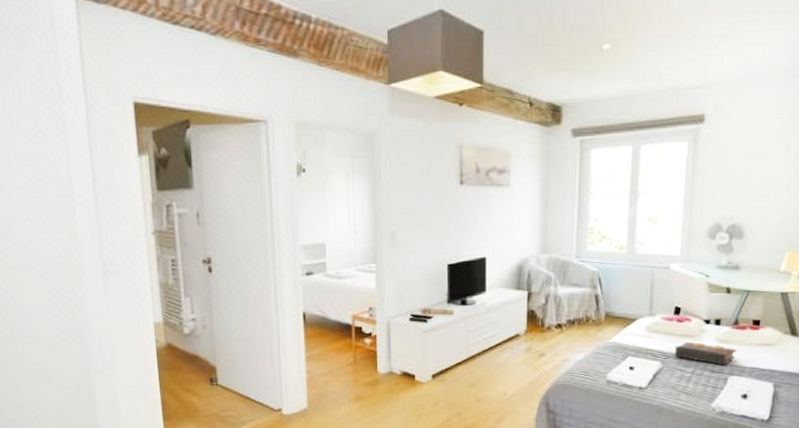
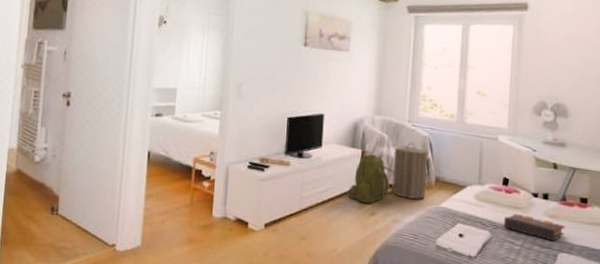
backpack: none [516,294,566,346] -> present [348,154,397,204]
laundry hamper: none [560,279,598,338] -> present [392,142,429,200]

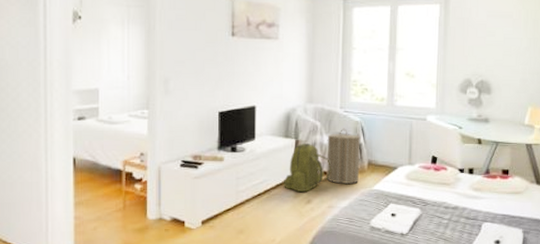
book: present [503,213,566,242] -> none [432,189,489,213]

